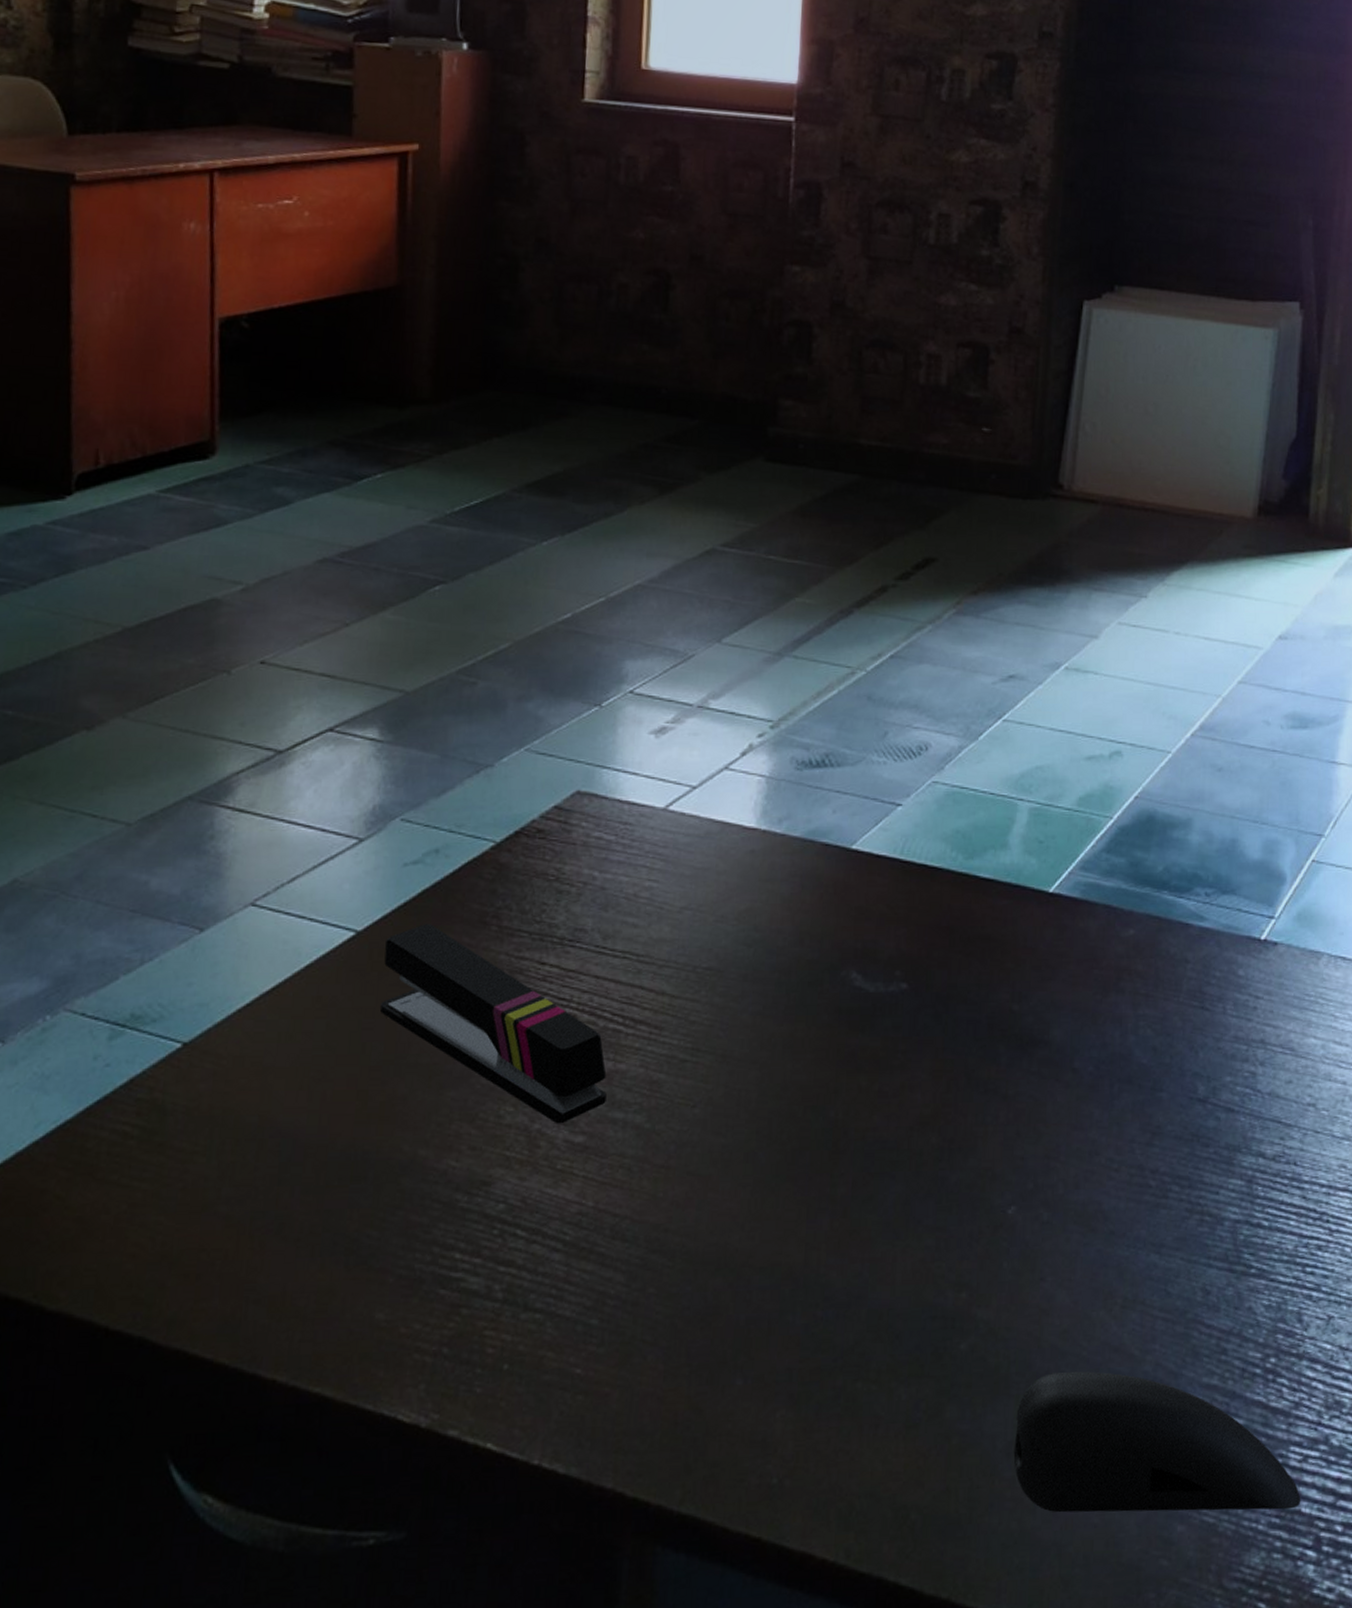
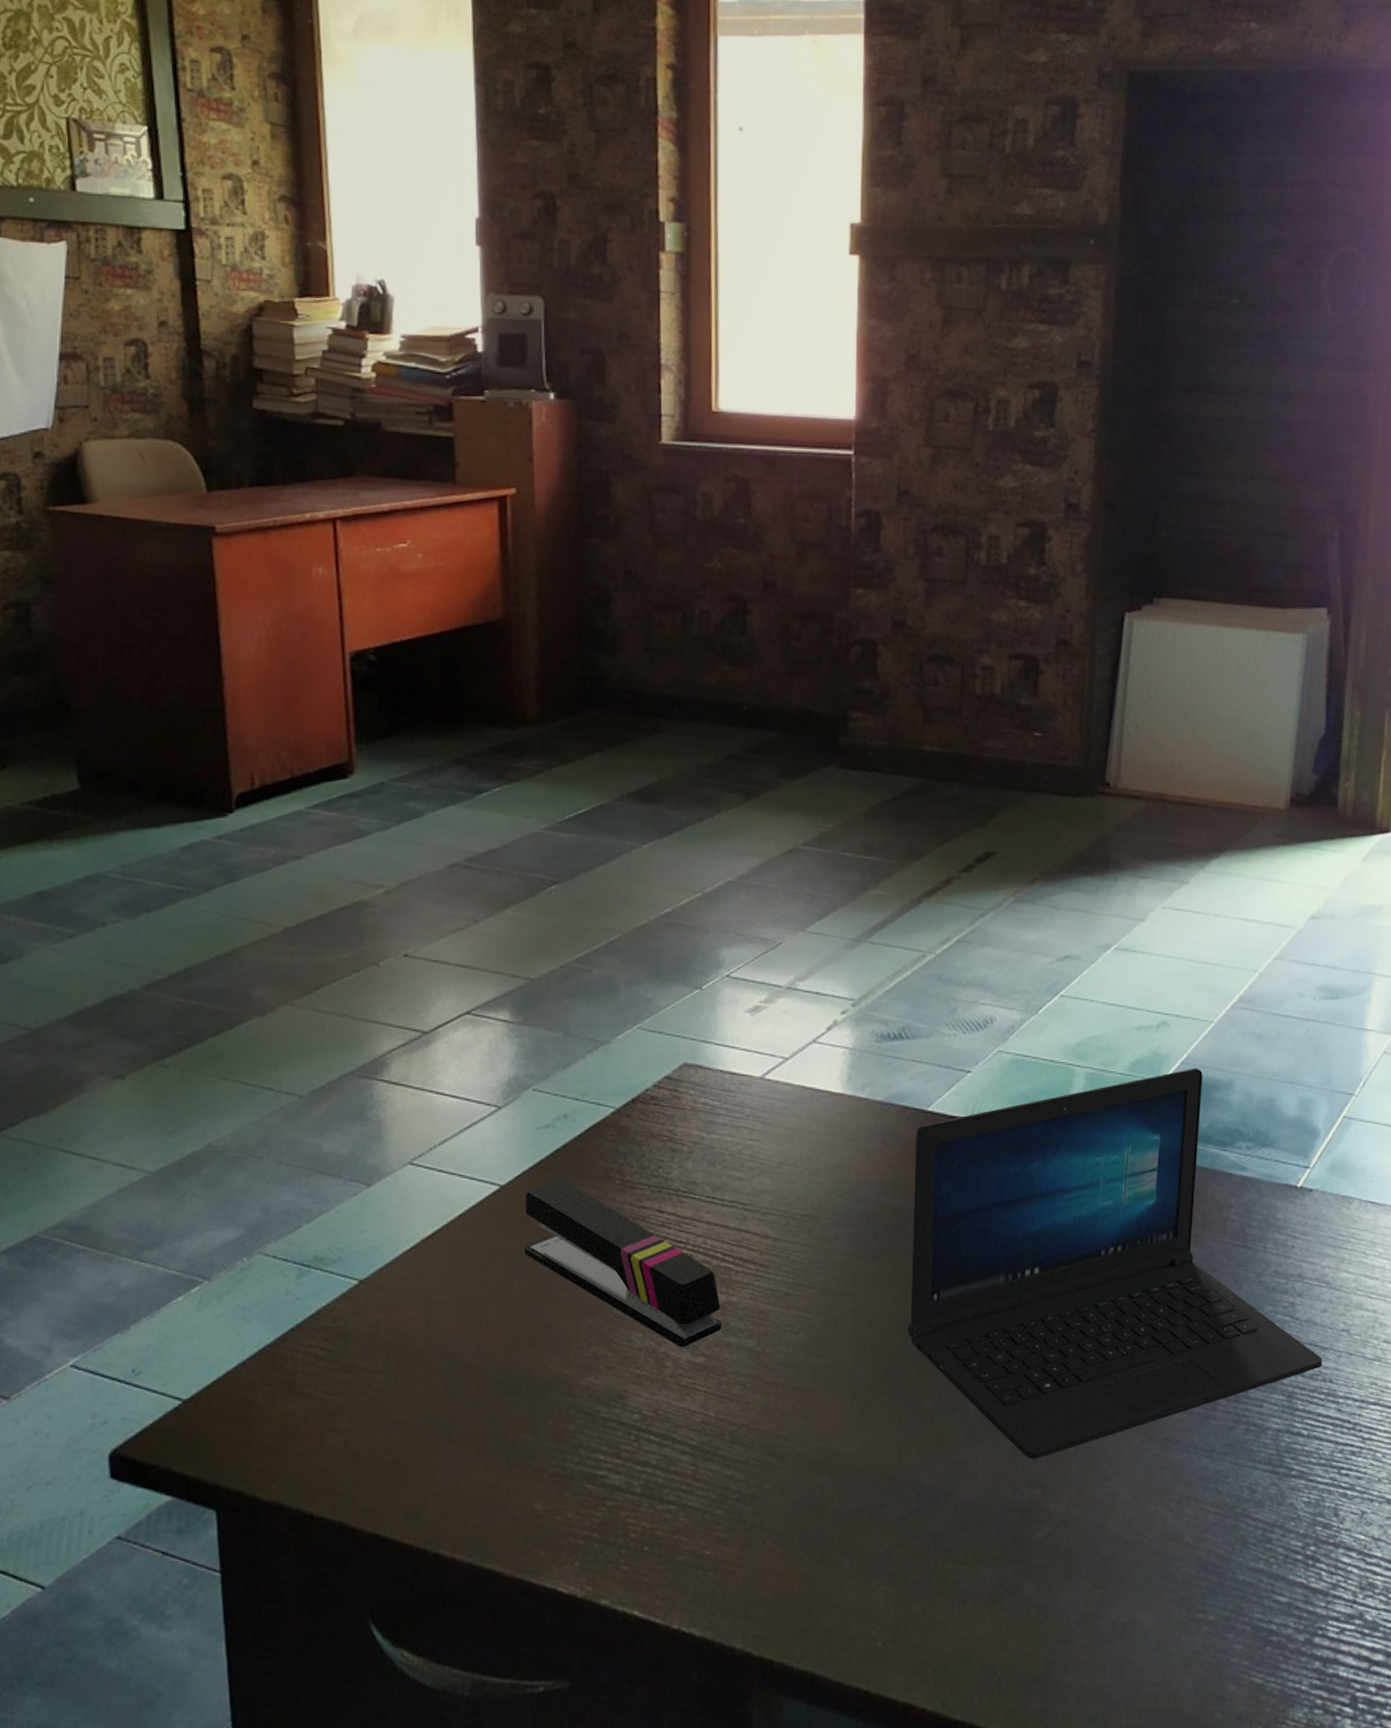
laptop: none [820,803,1286,1256] -> present [908,1068,1322,1459]
computer mouse: present [1013,1371,1301,1513] -> none [1085,1556,1339,1673]

